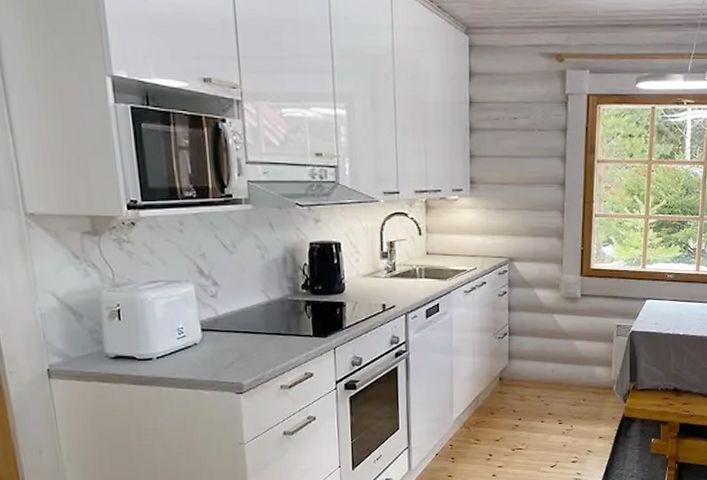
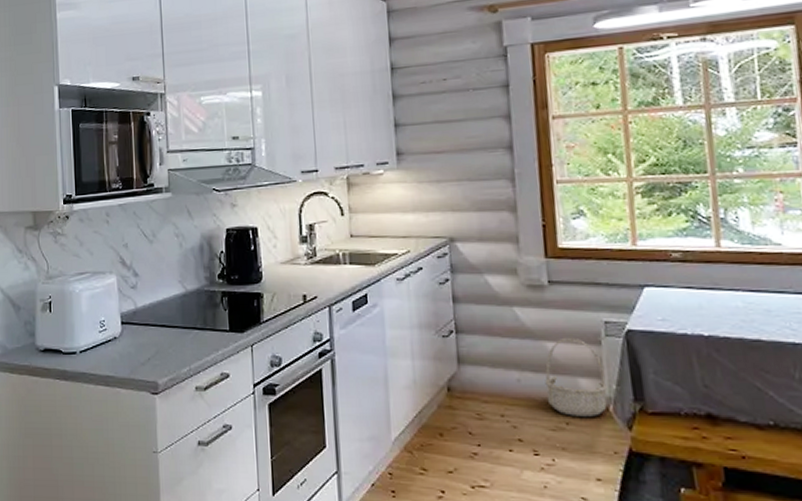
basket: none [571,337,613,395] -> present [545,337,607,416]

